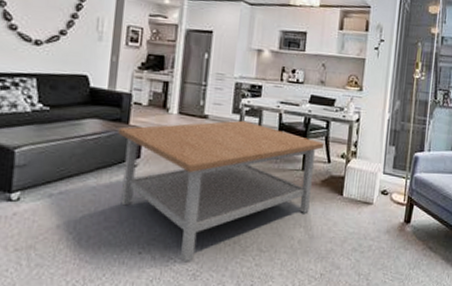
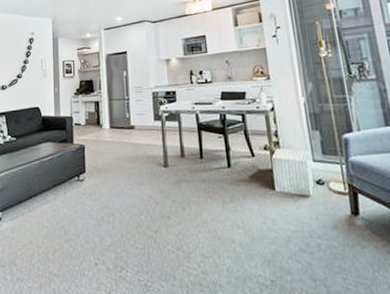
coffee table: present [118,120,324,263] -> none [66,126,244,272]

